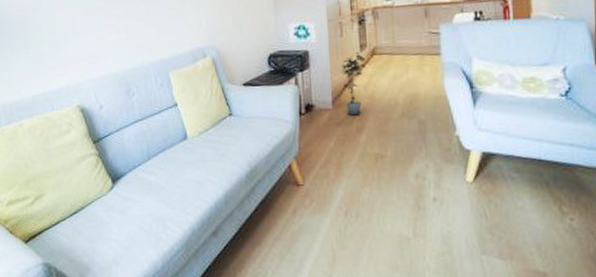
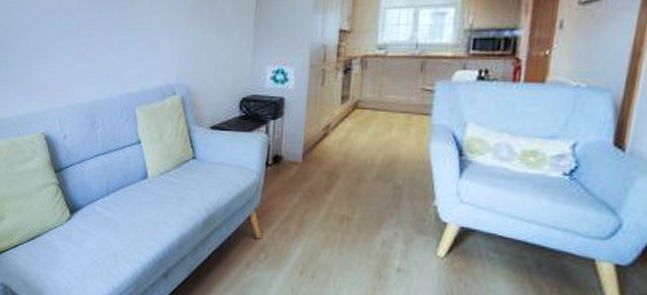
potted plant: present [340,52,365,116] -> none [316,105,345,172]

